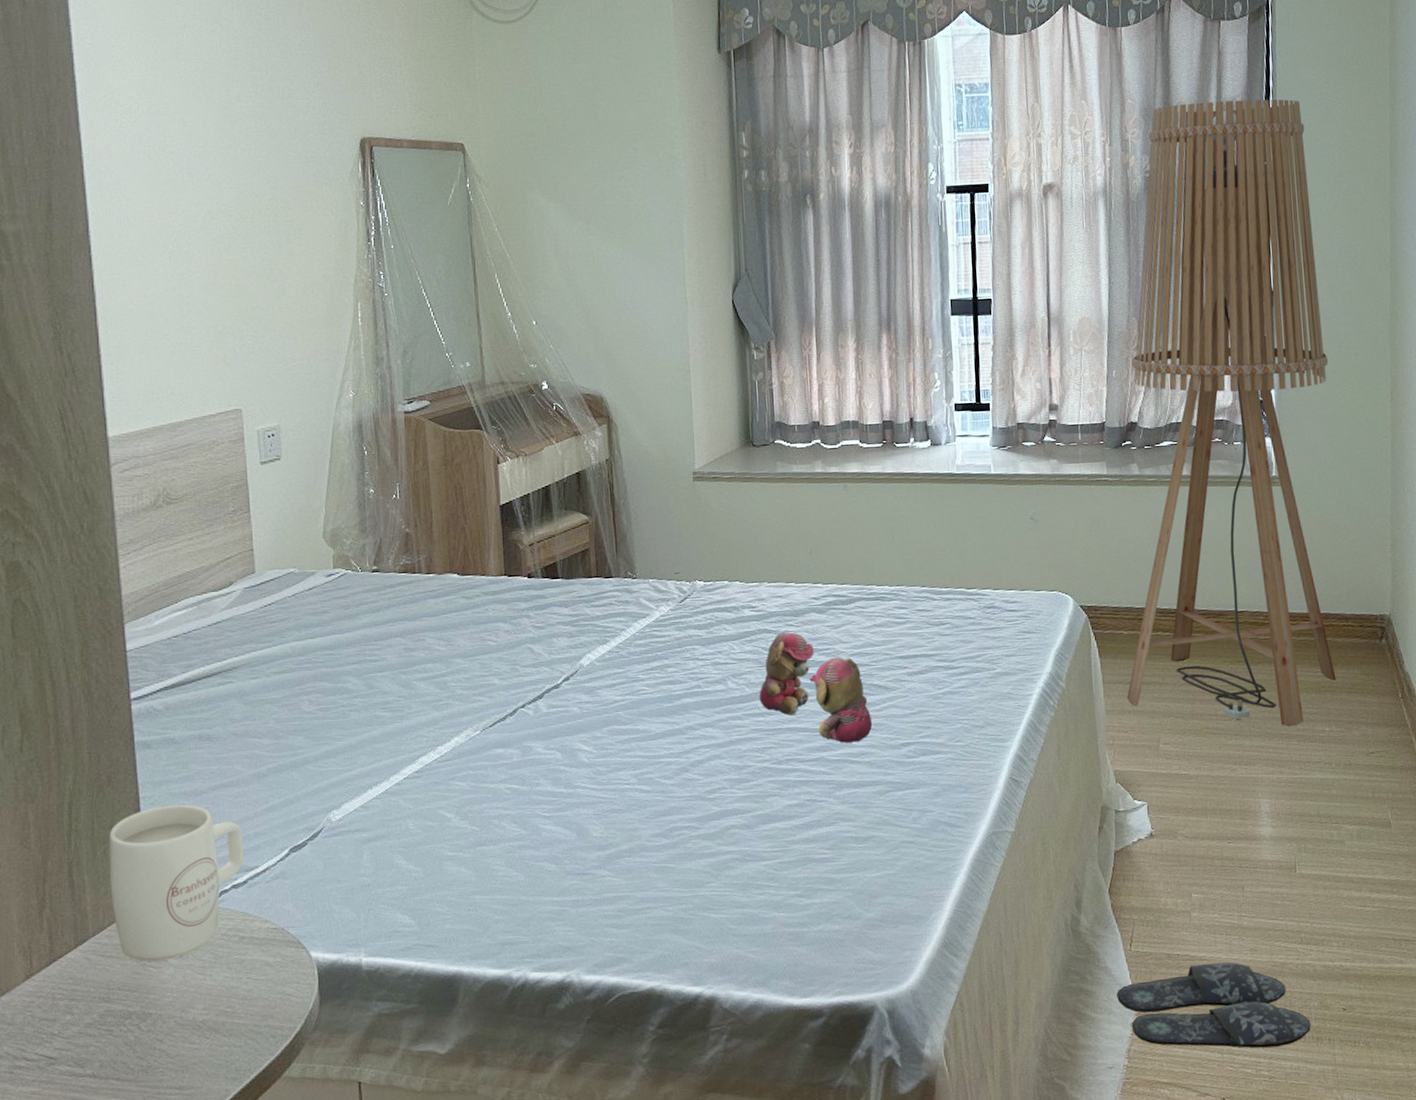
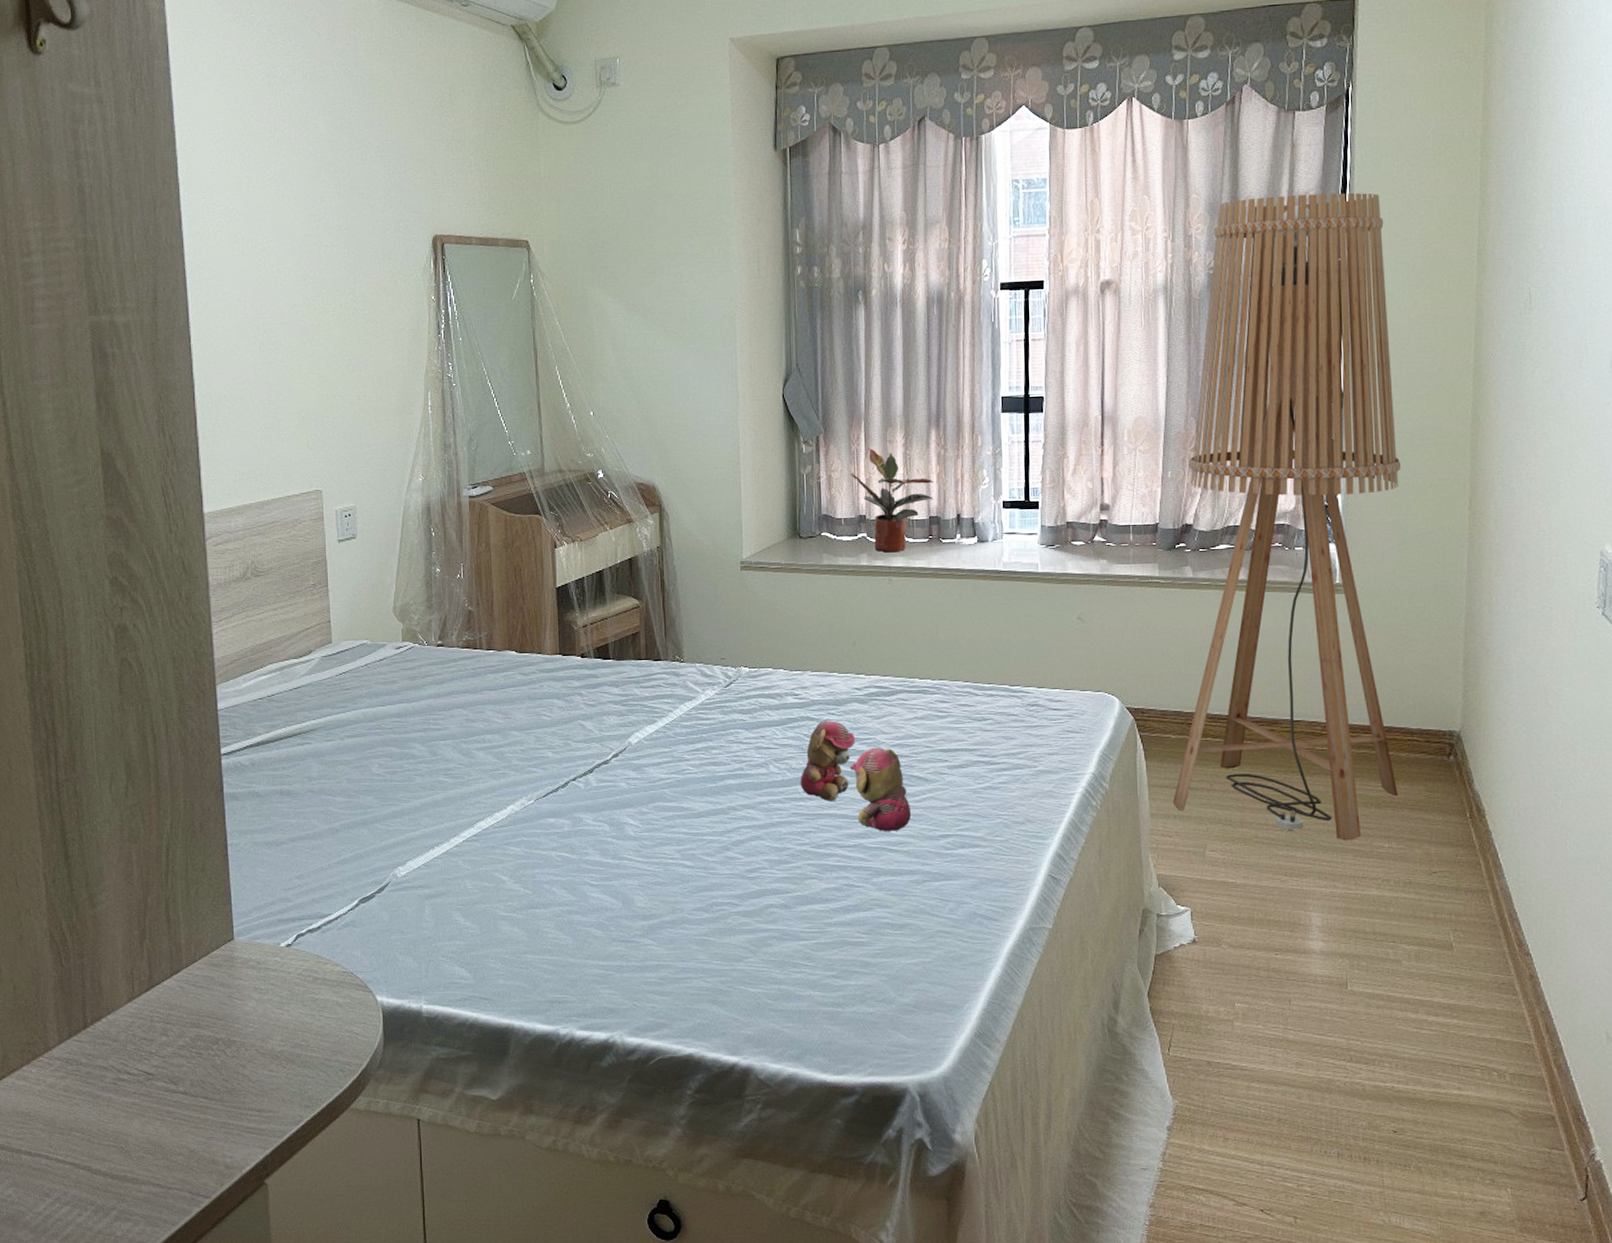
mug: present [109,804,245,962] -> none [200,852,319,994]
potted plant: none [803,352,886,458] -> present [851,447,934,553]
slippers: present [1117,961,1311,1048] -> none [1153,1074,1358,1163]

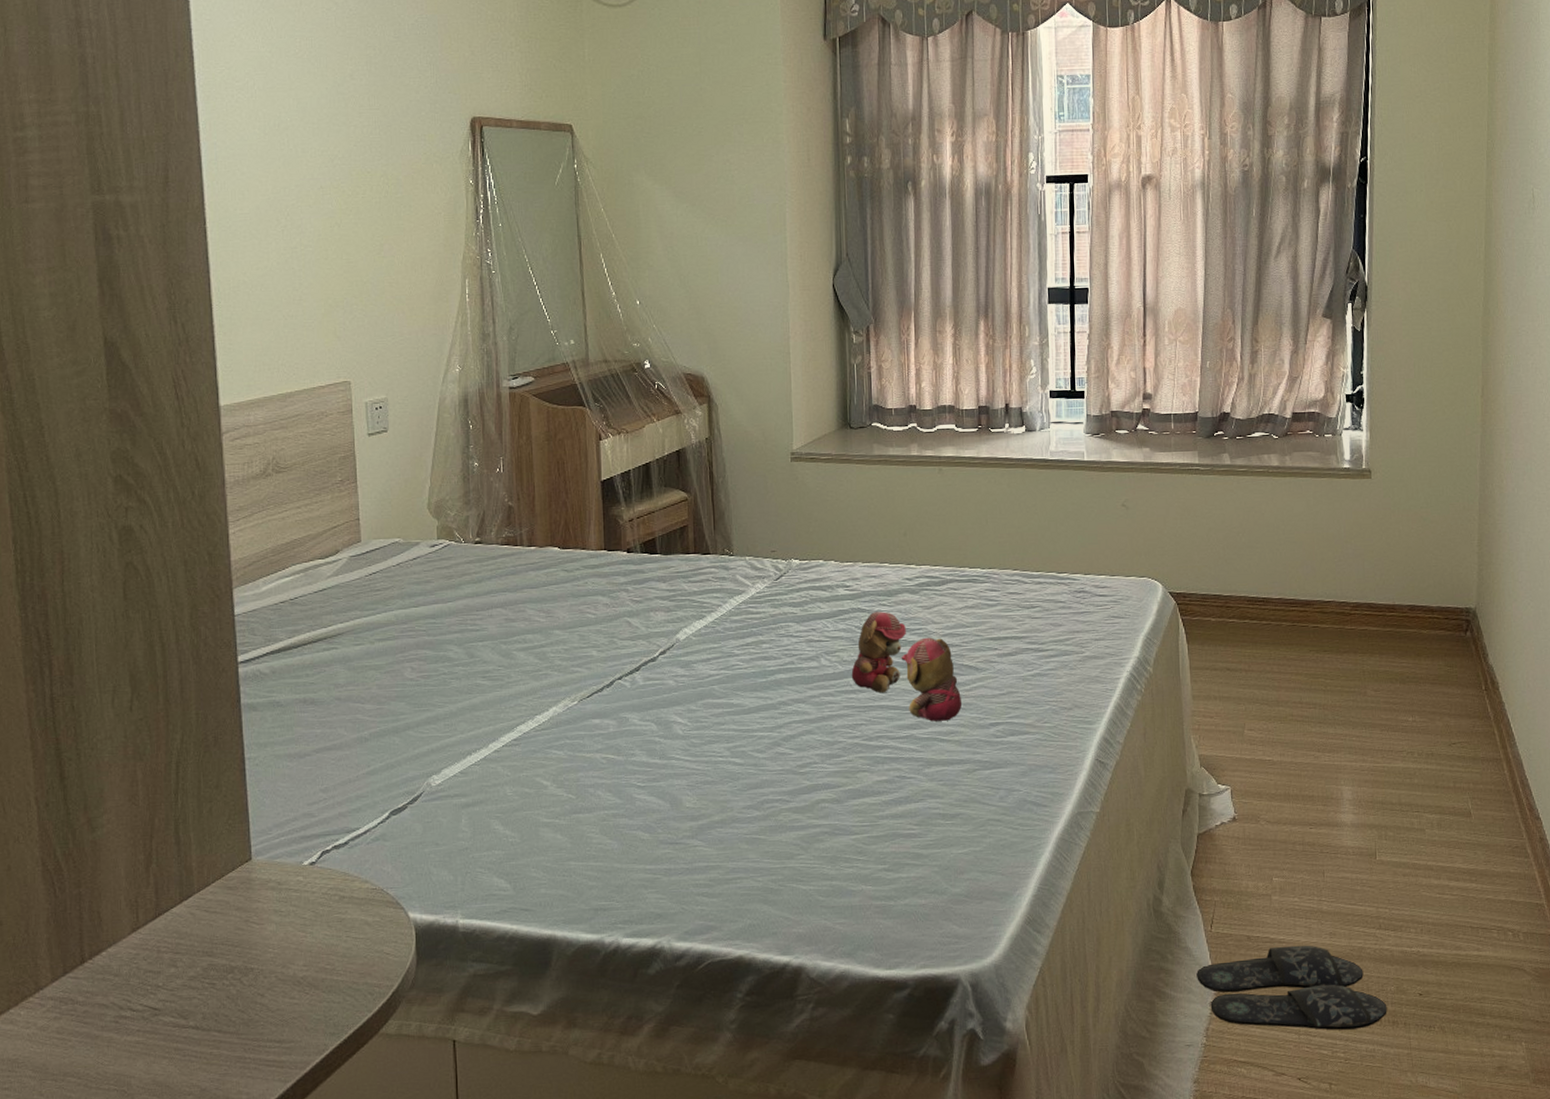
potted plant: present [851,447,934,553] -> none [901,337,983,442]
slippers: none [1153,1074,1358,1163] -> present [1196,945,1387,1030]
floor lamp: present [1172,192,1401,841] -> none [1213,95,1421,716]

